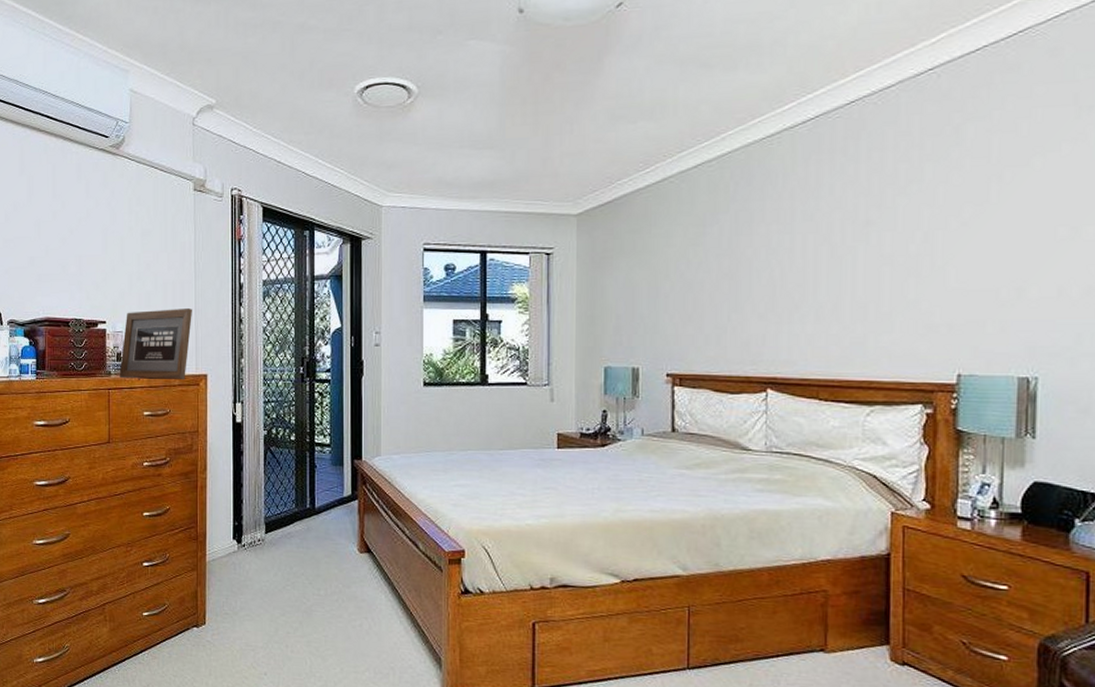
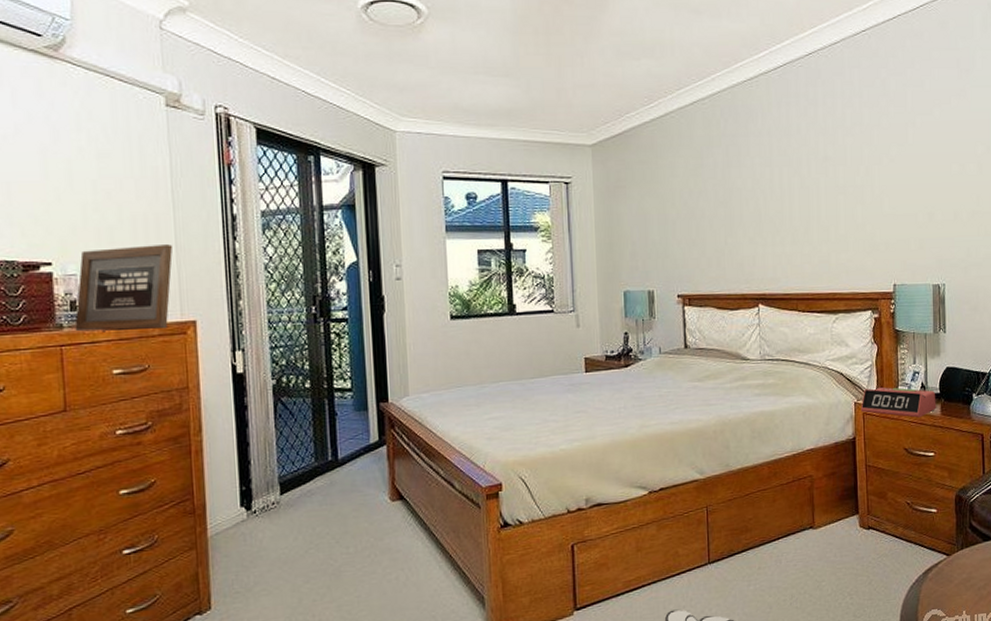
alarm clock: none [900,497,1015,540] -> present [860,387,936,418]

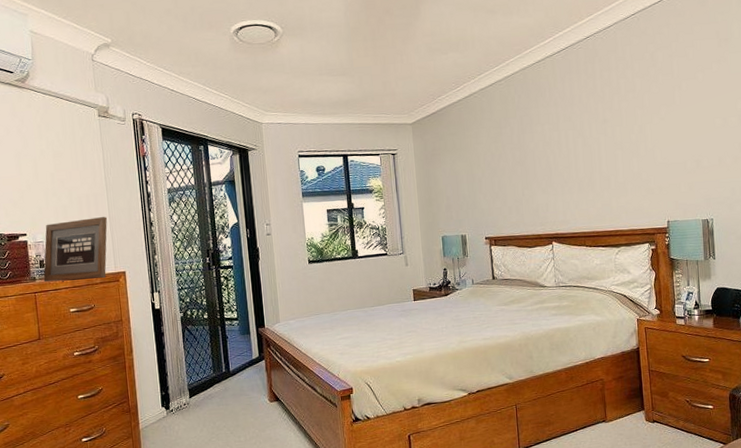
alarm clock: present [860,387,936,418] -> none [642,306,709,331]

